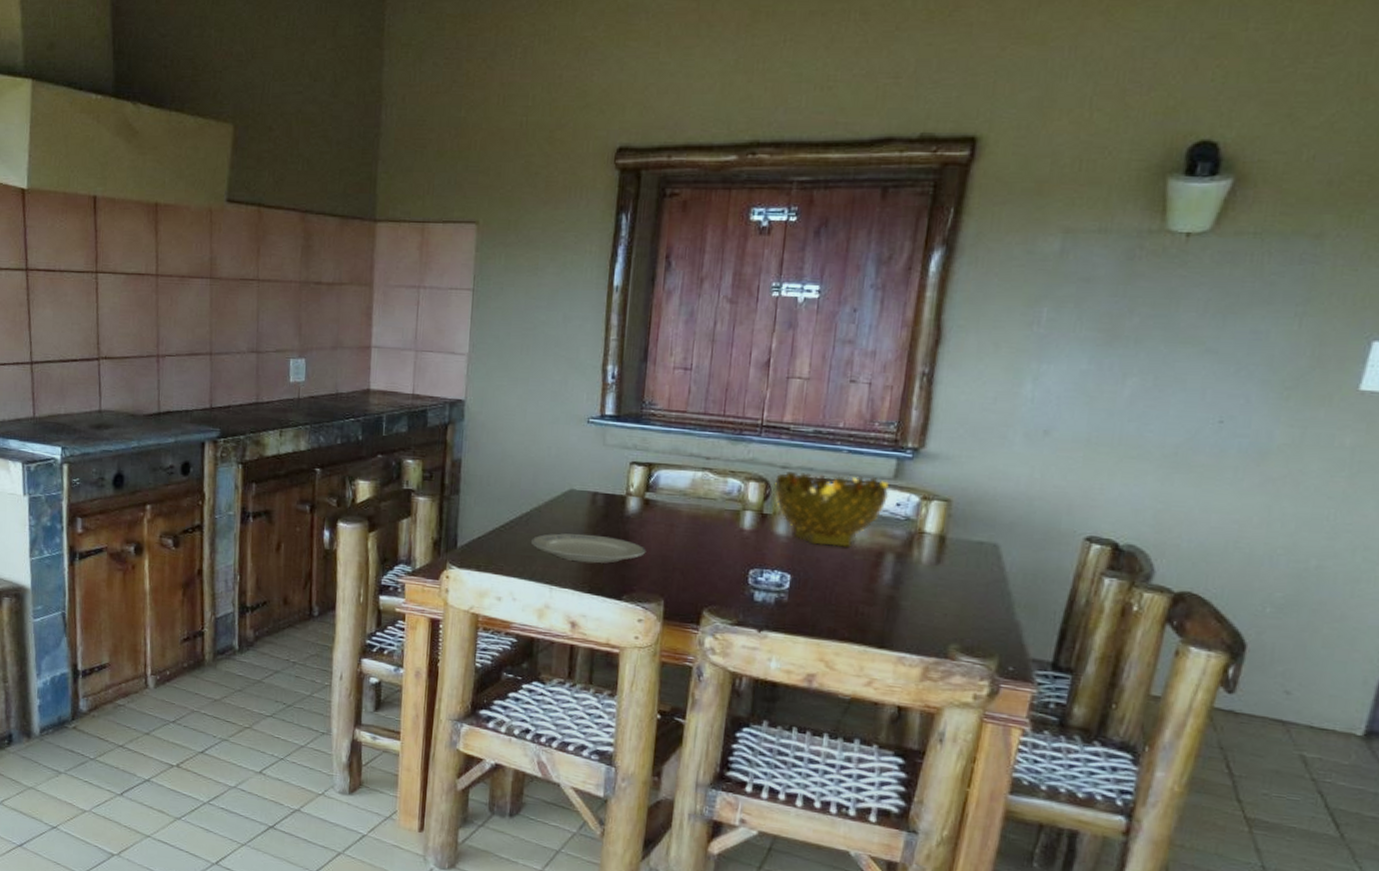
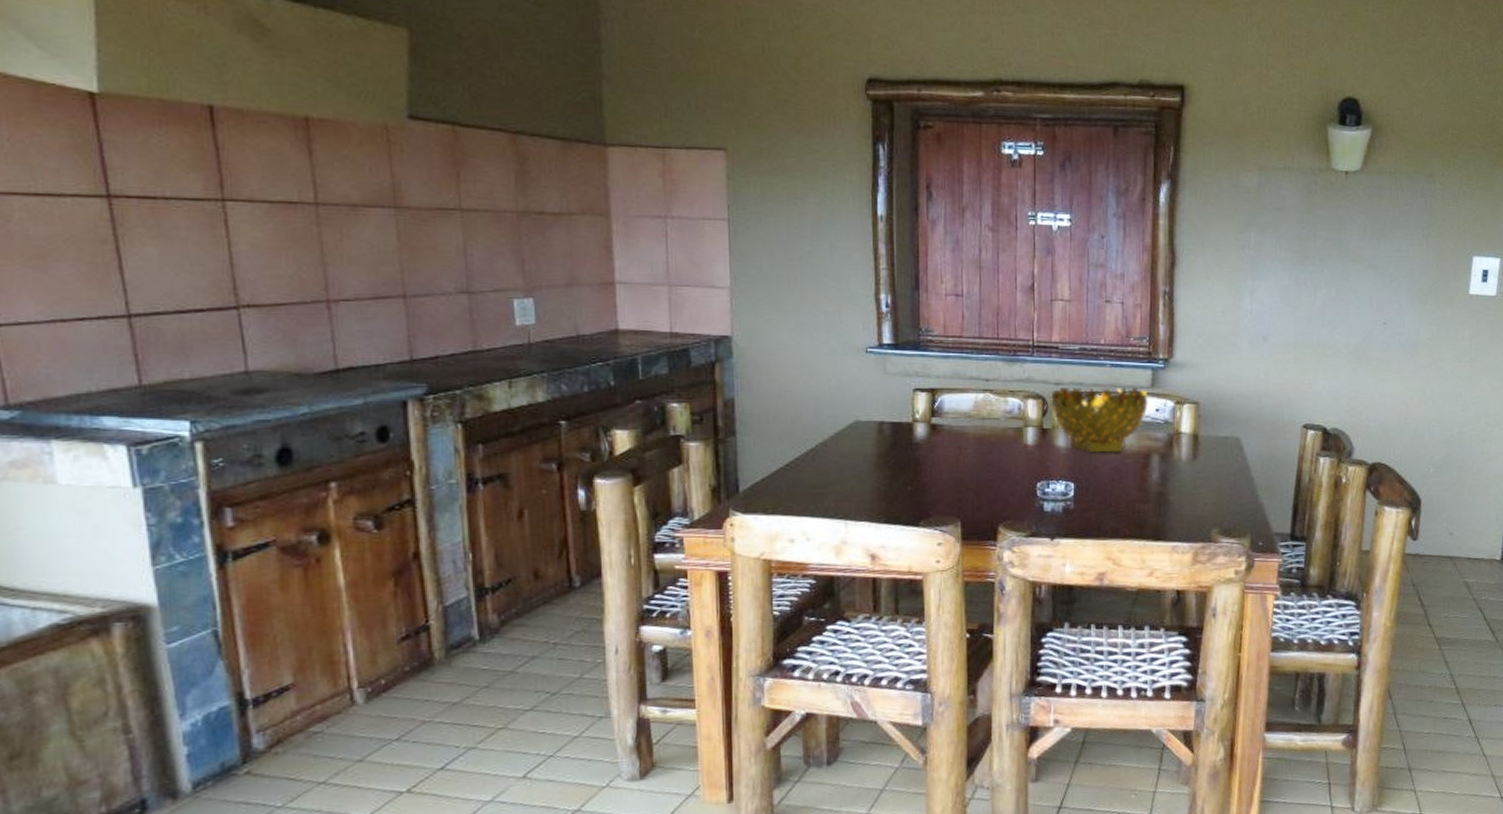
plate: present [531,533,647,563] -> none [820,464,939,493]

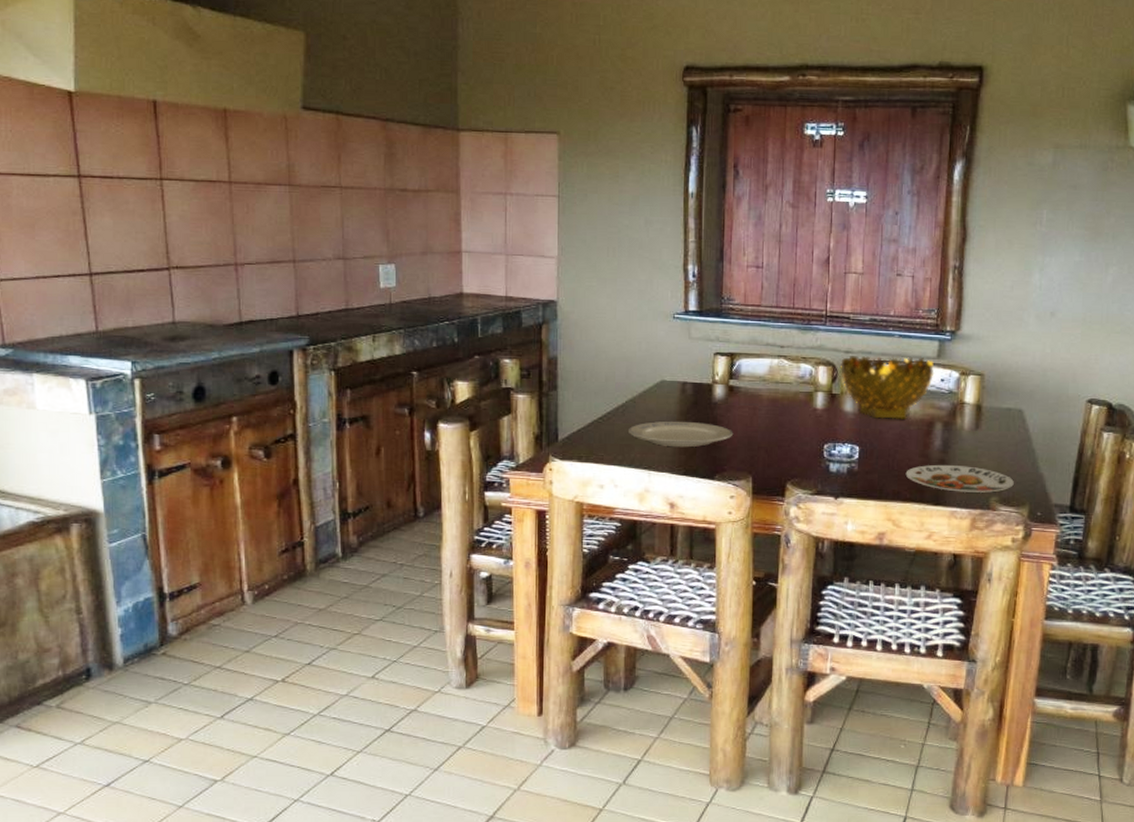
plate: none [820,464,939,493] -> present [629,420,734,448]
plate: none [1123,497,1234,526] -> present [905,464,1014,493]

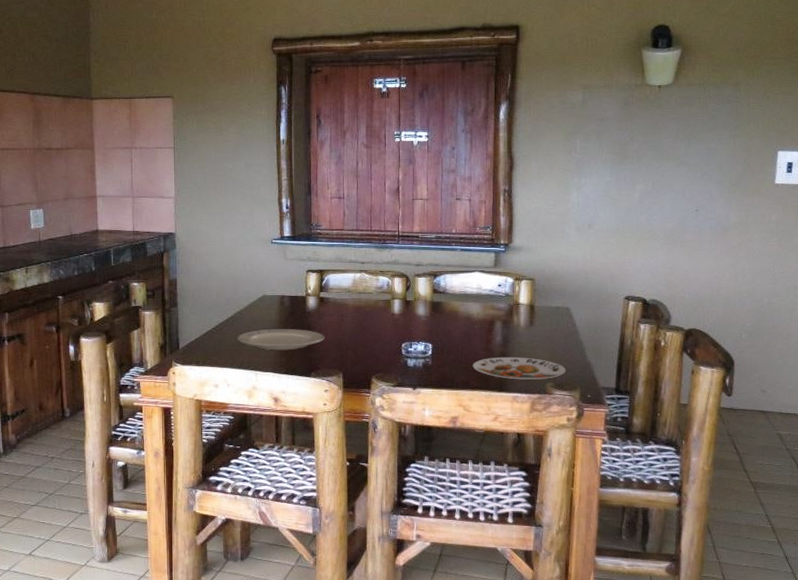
decorative bowl: present [840,356,935,419] -> none [413,266,493,320]

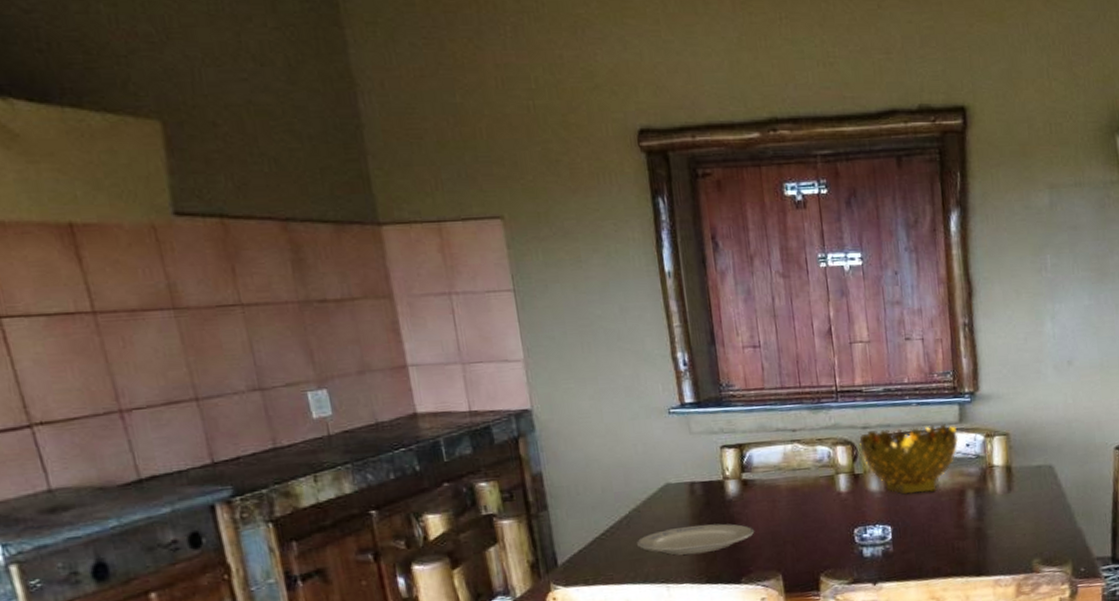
decorative bowl: none [413,266,493,320] -> present [859,423,959,495]
plate: present [472,356,566,380] -> none [943,531,1054,560]

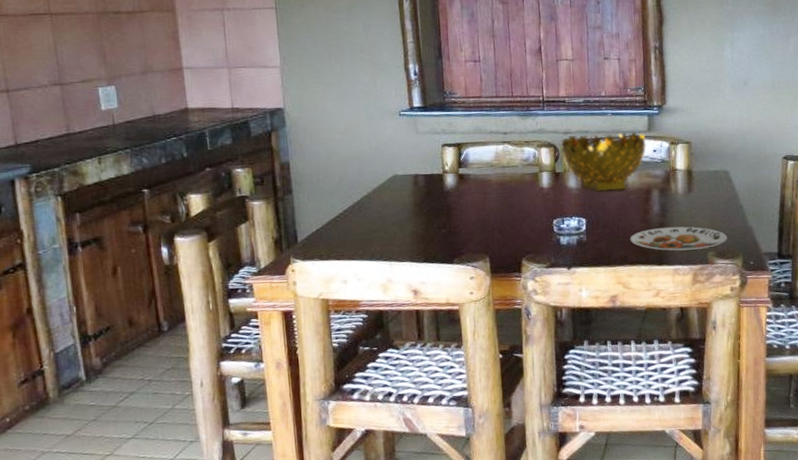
plate: present [637,523,755,555] -> none [366,211,468,237]
plate: none [943,531,1054,560] -> present [630,226,727,251]

